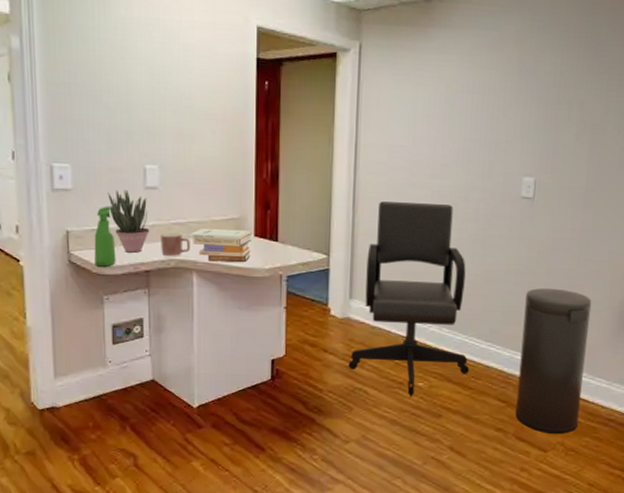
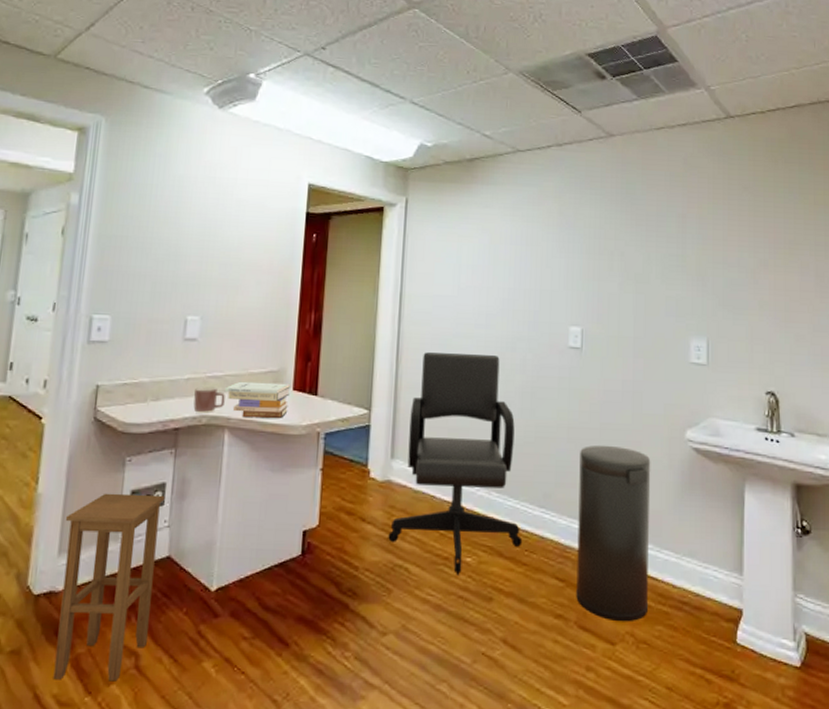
stool: none [56,326,144,476] -> present [53,493,165,682]
spray bottle: present [94,206,116,267] -> none [121,358,146,425]
potted plant: present [108,189,150,253] -> none [144,341,185,409]

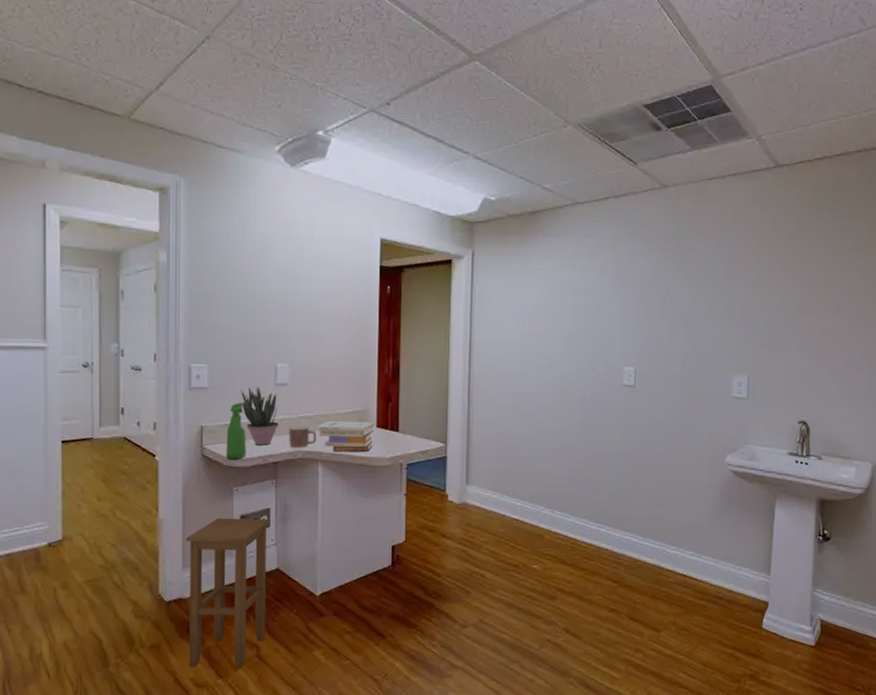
spray bottle: none [121,358,146,425] -> present [226,402,246,460]
potted plant: none [144,341,185,409] -> present [241,386,279,446]
office chair: present [388,352,523,575] -> none [466,392,582,579]
pedal bin: present [576,445,651,621] -> none [627,469,694,613]

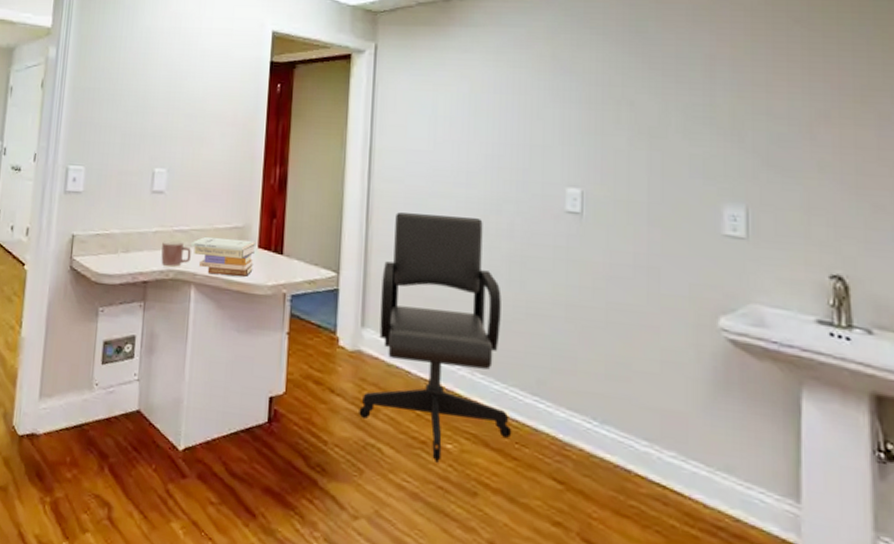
stool: present [185,518,270,668] -> none [35,341,135,530]
spray bottle: present [226,402,246,460] -> none [94,210,117,275]
potted plant: present [241,386,279,446] -> none [115,193,153,261]
office chair: none [466,392,582,579] -> present [359,212,512,463]

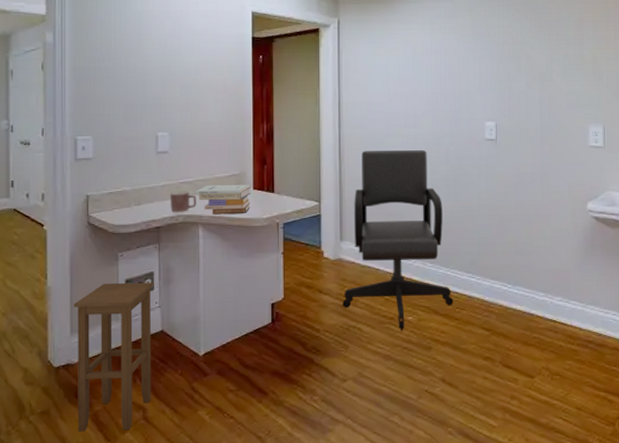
stool: none [35,341,135,530] -> present [73,282,154,432]

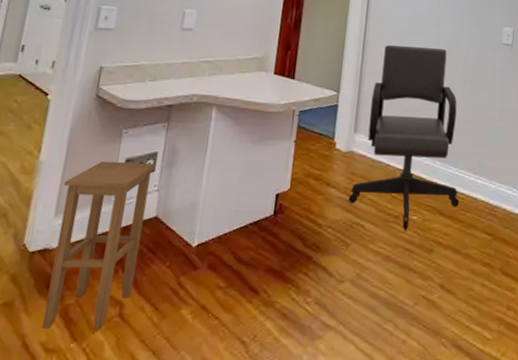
mug: present [170,191,196,213] -> none [186,69,215,93]
books: present [195,184,251,215] -> none [214,66,272,98]

